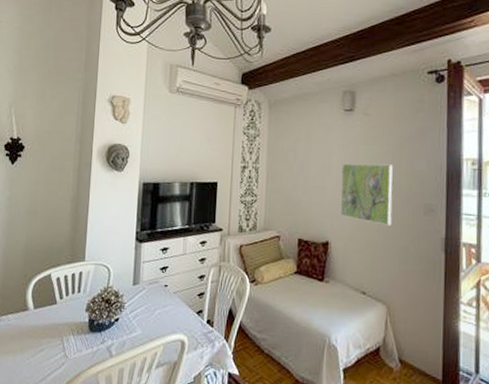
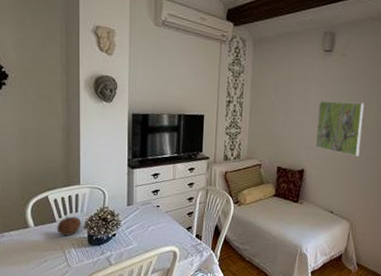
fruit: none [57,296,83,321] -> present [57,215,82,237]

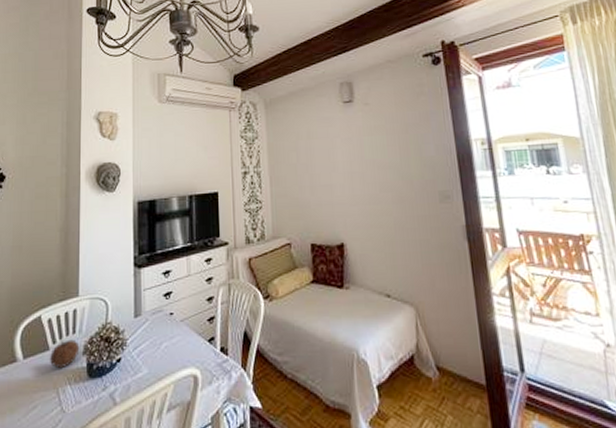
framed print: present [315,100,364,157] -> none [348,153,408,219]

